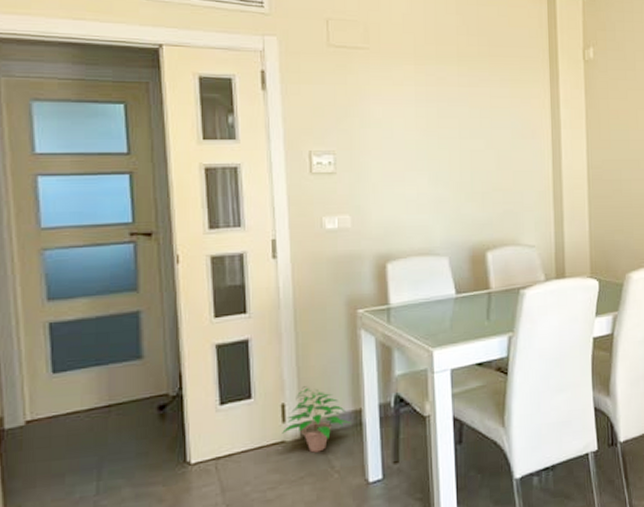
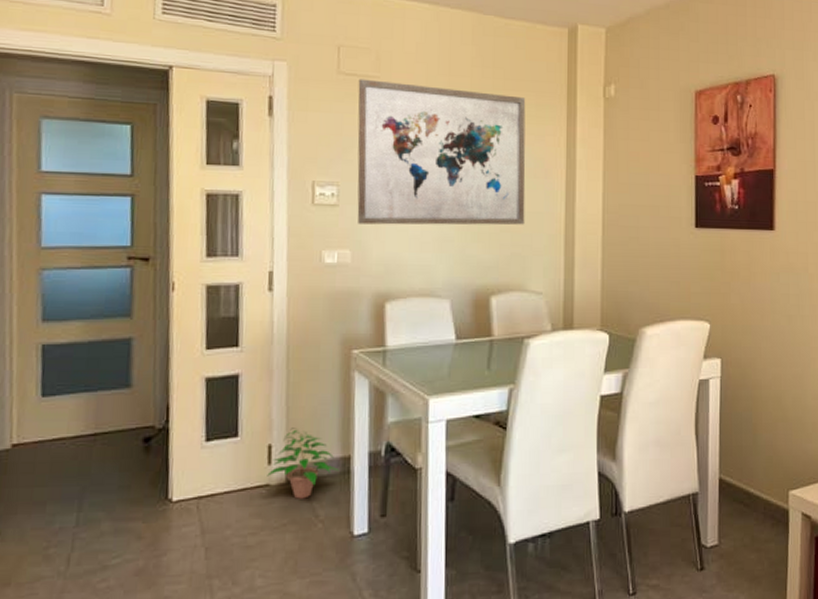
wall art: none [348,50,515,190] -> present [357,79,526,225]

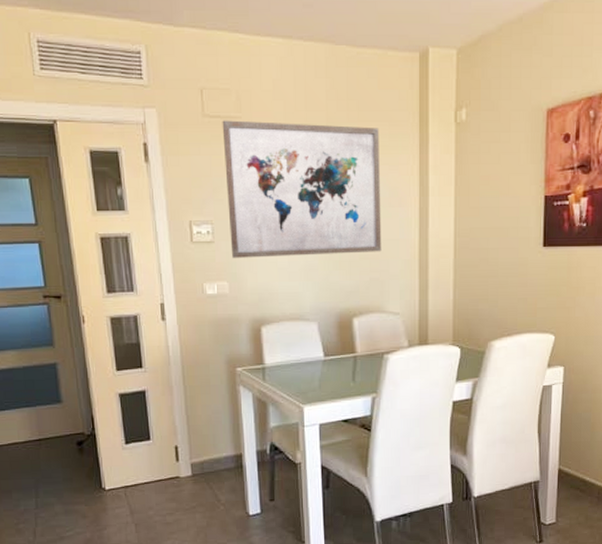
potted plant: present [267,428,339,499] -> none [176,432,234,488]

